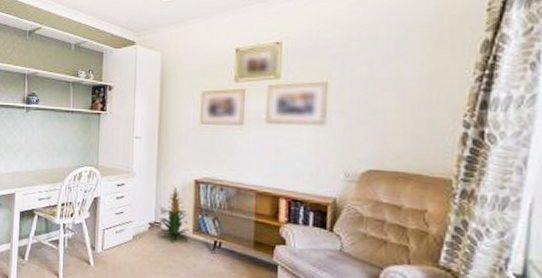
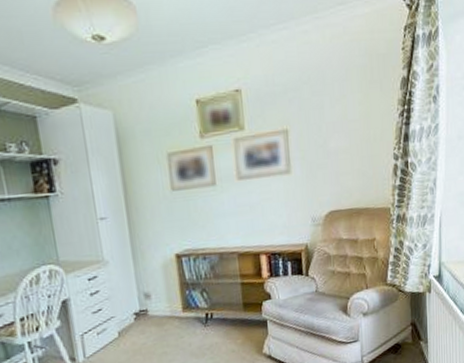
indoor plant: present [157,185,190,242] -> none [144,265,181,327]

